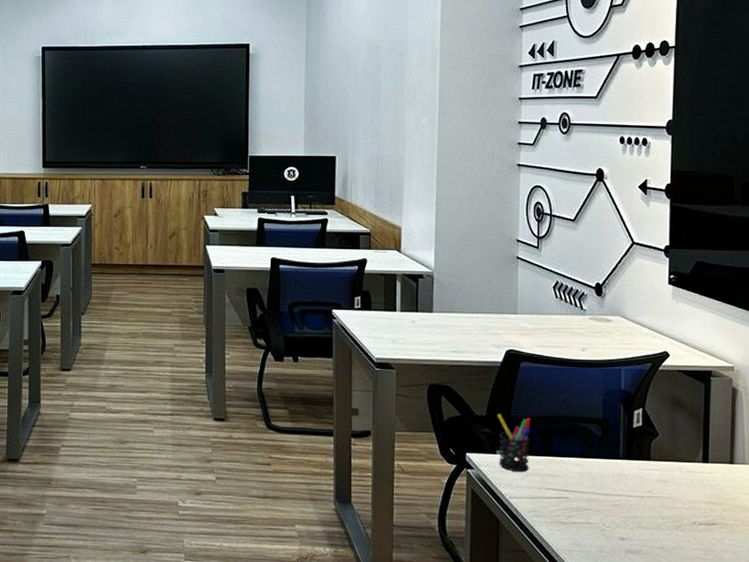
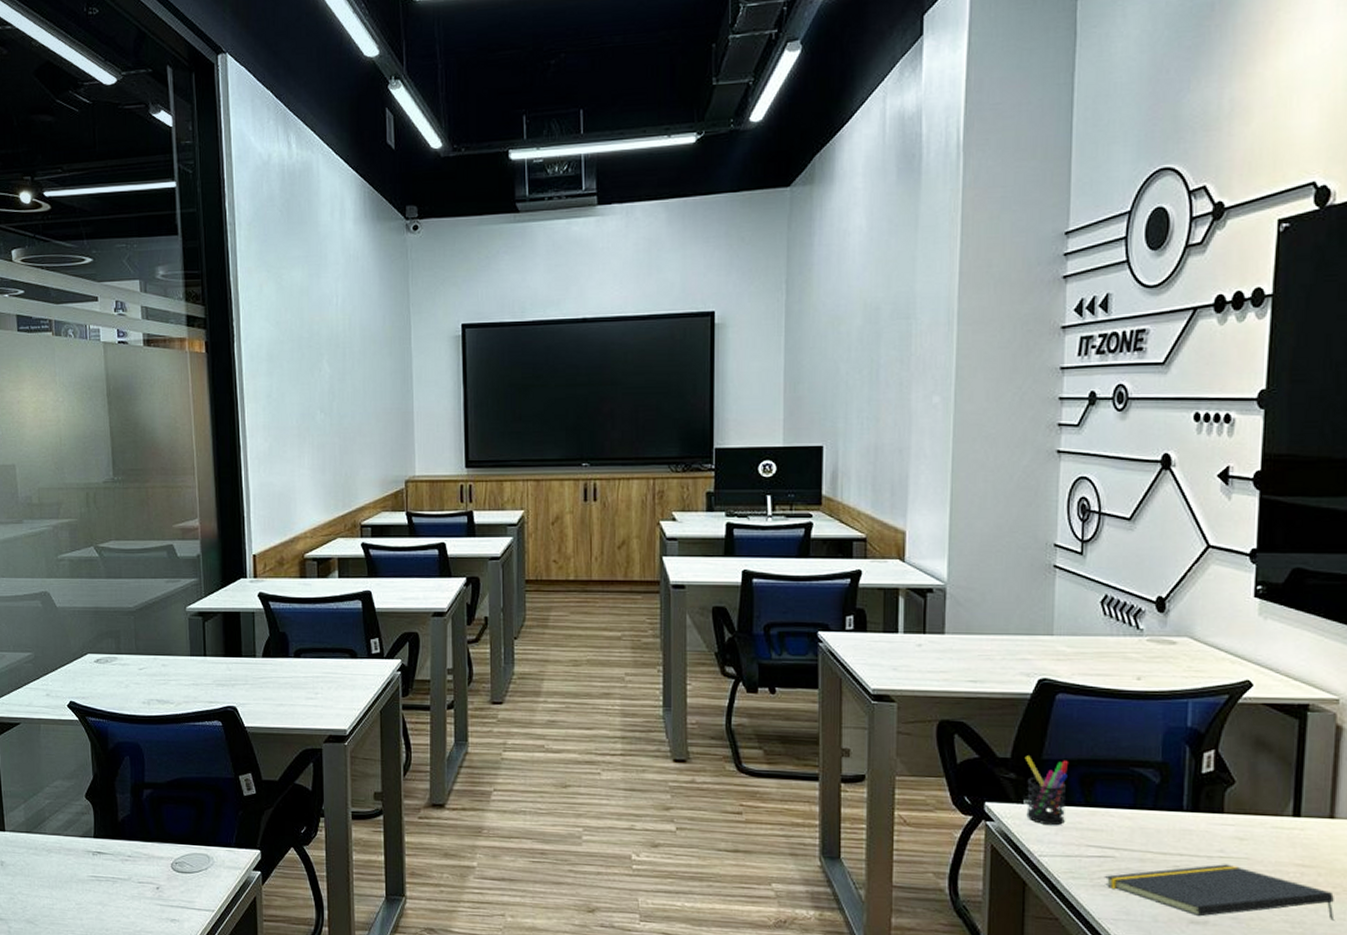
notepad: none [560,502,737,548] -> present [1104,864,1335,921]

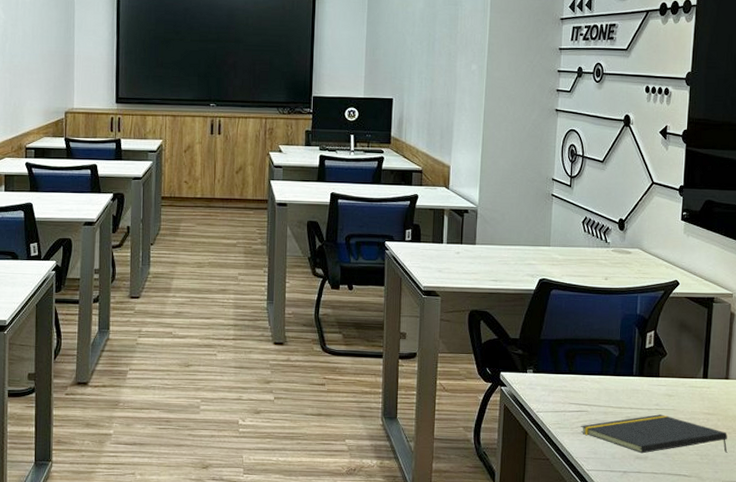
pen holder: present [1024,756,1069,826] -> none [529,336,559,389]

